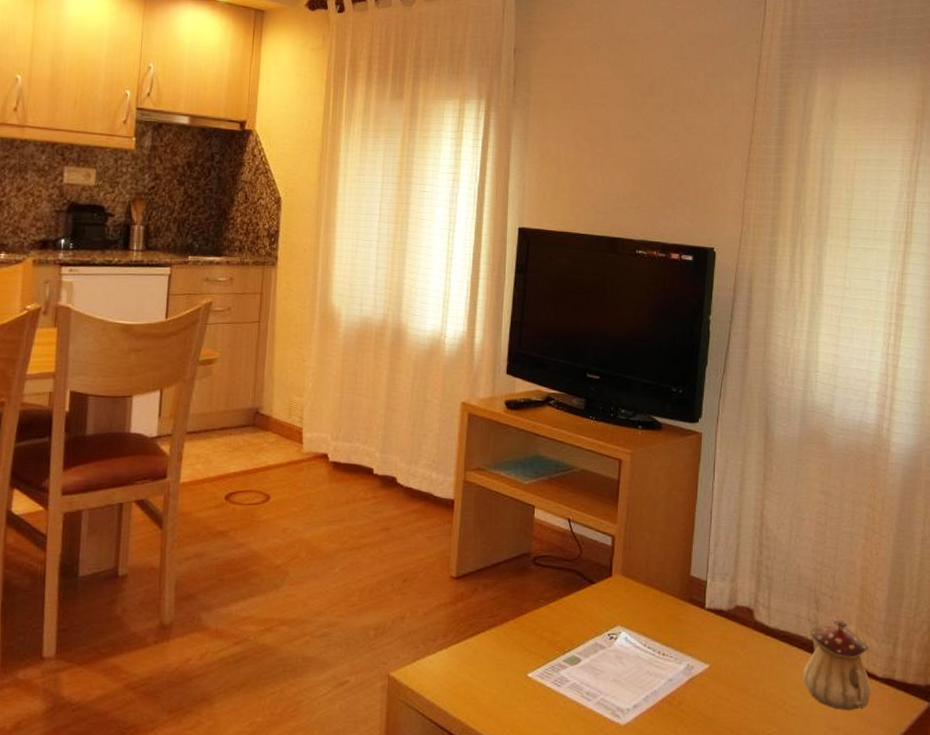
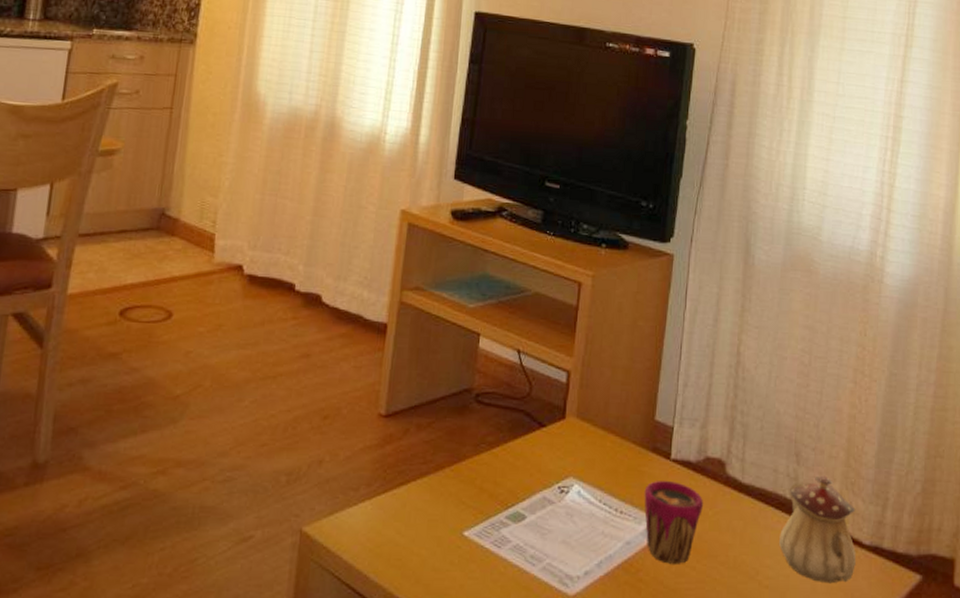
cup: none [683,626,735,697] -> present [644,480,703,564]

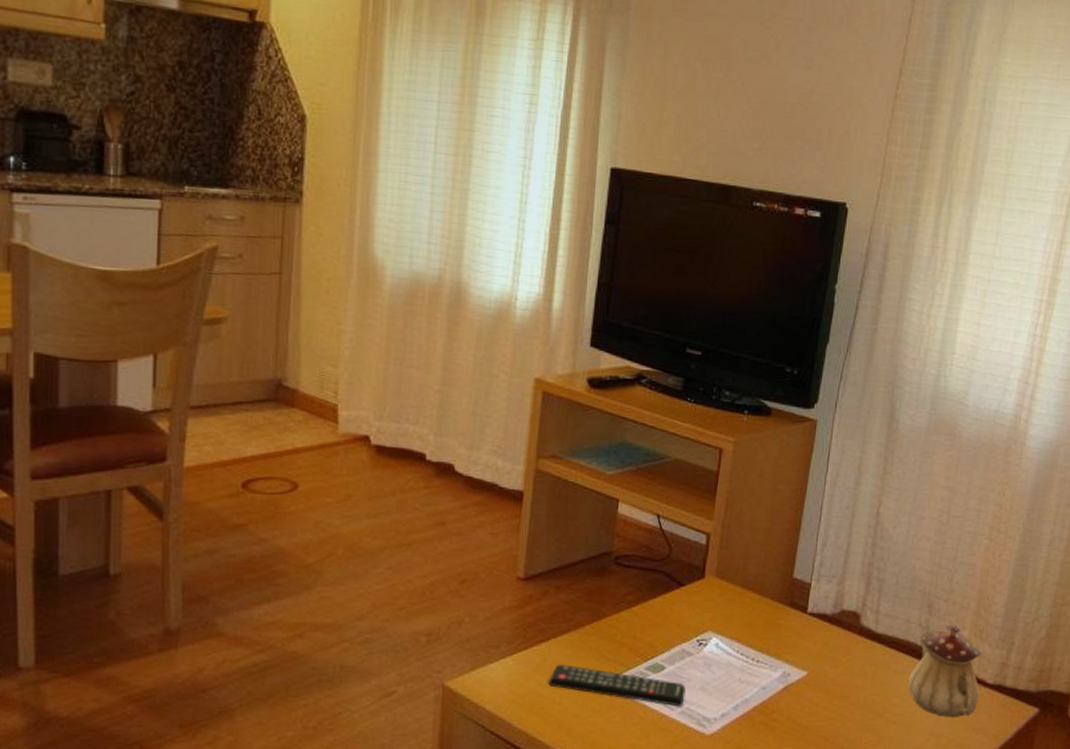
remote control: none [407,510,549,562] -> present [548,664,687,707]
cup: present [644,480,703,564] -> none [780,631,837,705]

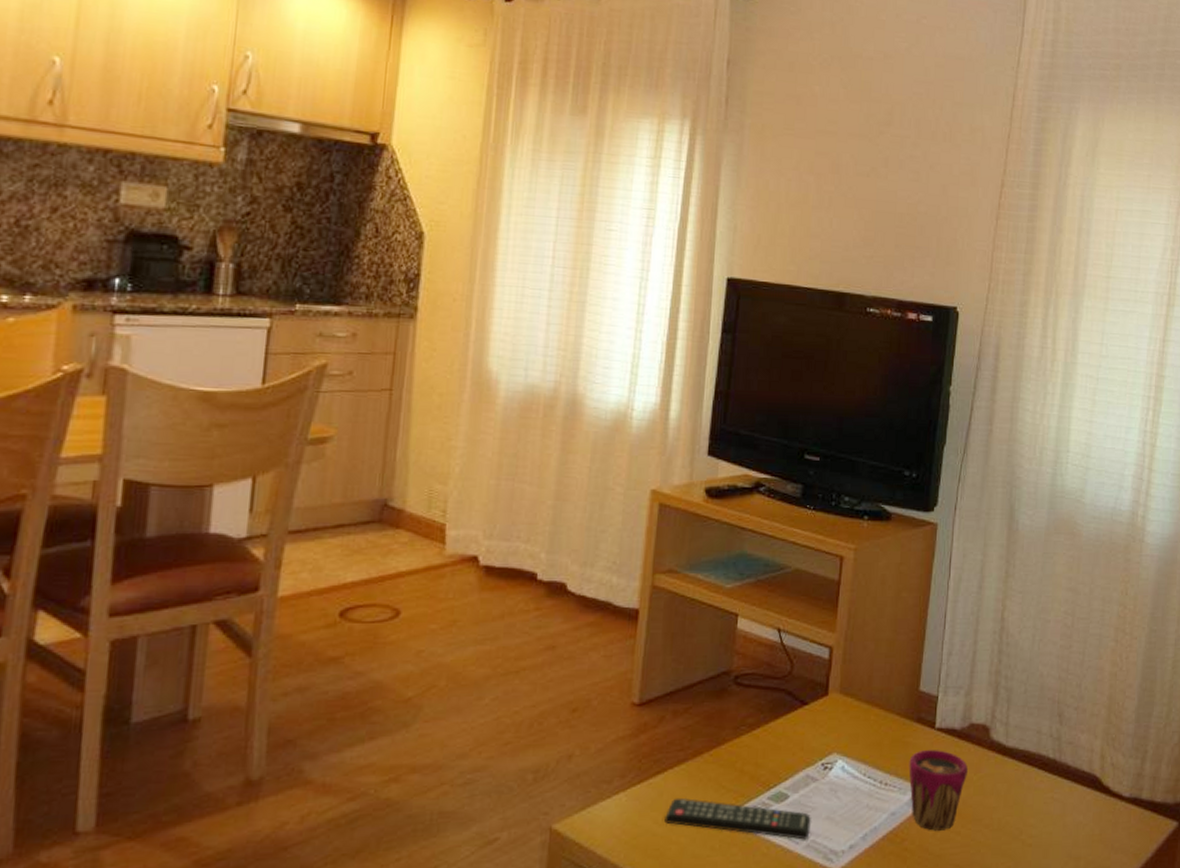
cup: none [780,631,837,705] -> present [909,749,968,831]
teapot: present [908,624,982,718] -> none [1042,733,1116,837]

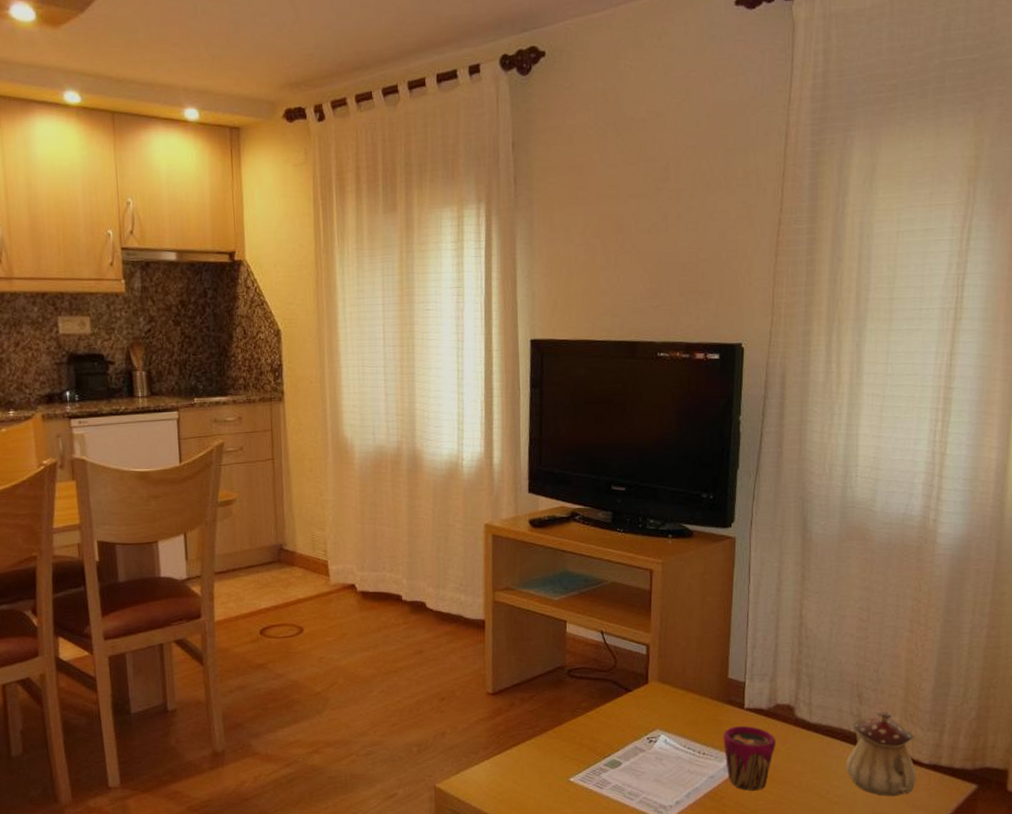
remote control: present [664,797,812,840] -> none [522,764,643,797]
teapot: none [1042,733,1116,837] -> present [846,711,916,797]

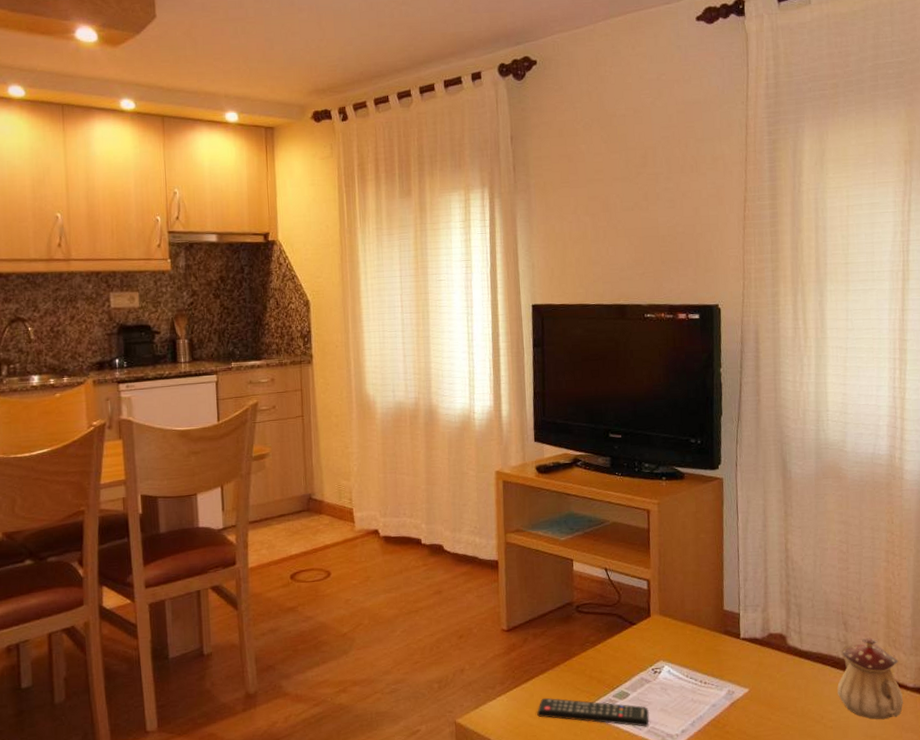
remote control: none [522,764,643,797] -> present [537,697,650,727]
cup: present [723,725,776,791] -> none [722,654,772,718]

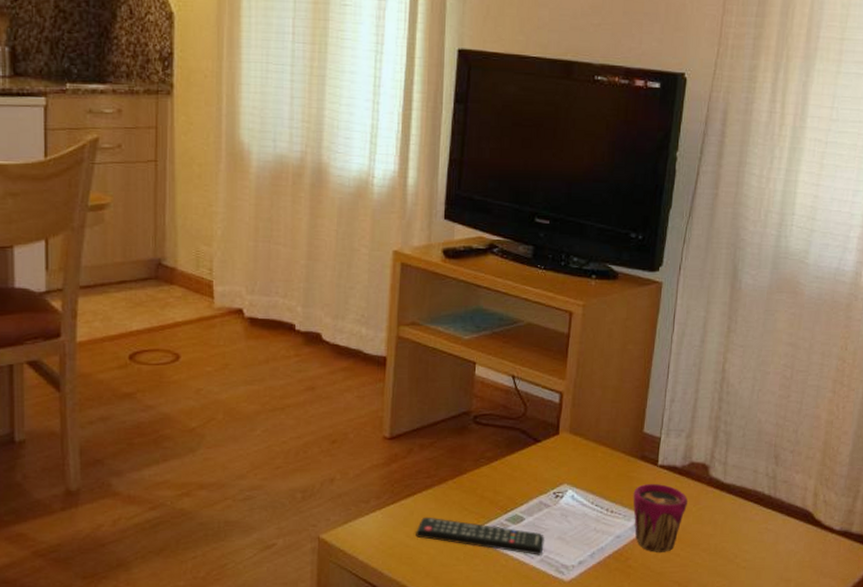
cup: none [722,654,772,718] -> present [633,483,688,552]
teapot: present [837,637,903,720] -> none [757,474,829,563]

